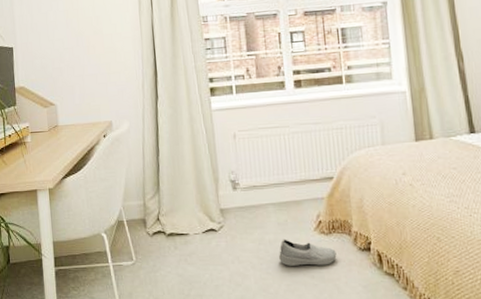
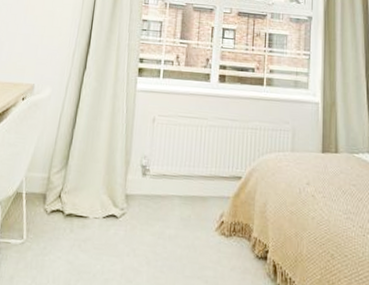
shoe: present [279,239,337,266] -> none [176,235,234,271]

